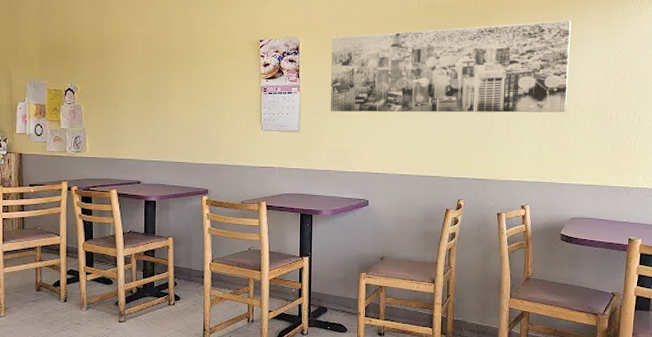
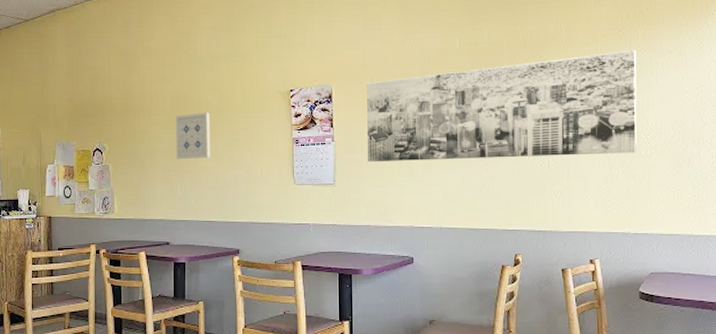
wall art: none [147,58,182,103] -> present [175,112,210,160]

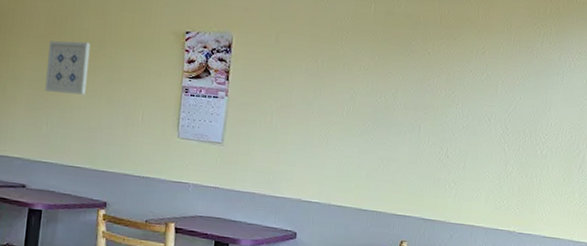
wall art: present [367,50,637,163] -> none [262,37,548,152]

